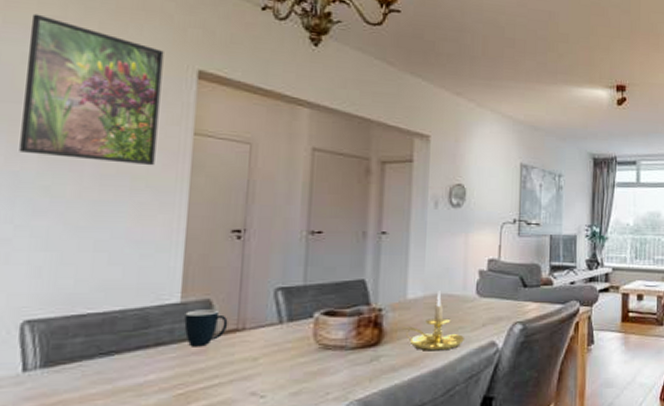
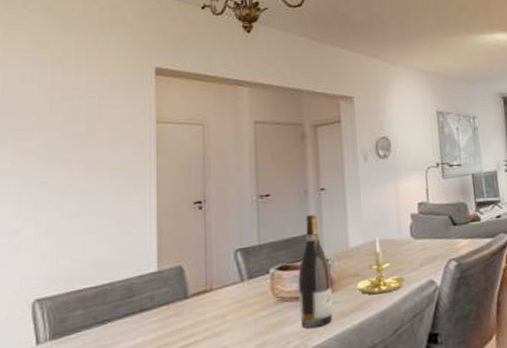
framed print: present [19,13,164,166] -> none [22,40,127,157]
mug: present [184,309,228,347] -> none [162,274,198,310]
wine bottle: none [343,258,384,381] -> present [298,213,333,329]

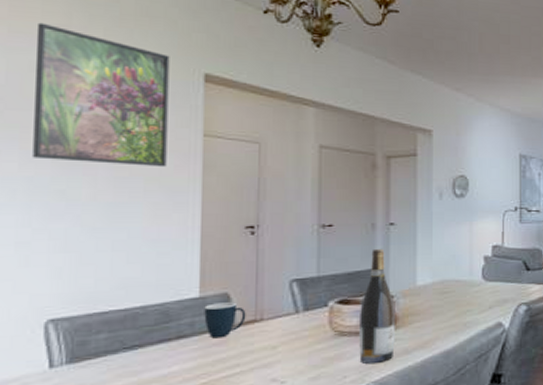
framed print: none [22,40,127,157] -> present [33,22,170,168]
mug: none [162,274,198,310] -> present [204,302,246,339]
candle holder: present [348,237,406,295] -> none [413,277,474,334]

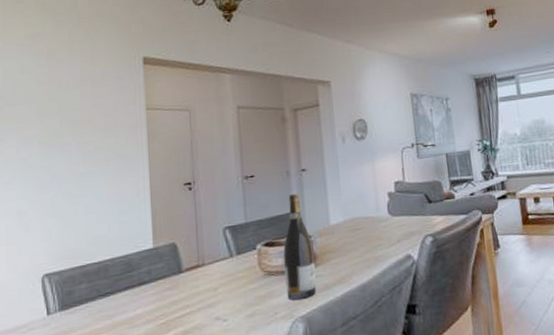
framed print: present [33,22,170,168] -> none [21,34,120,143]
mug: present [204,302,246,339] -> none [158,250,191,284]

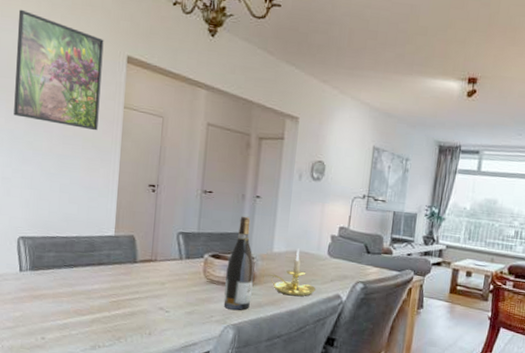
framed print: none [21,34,120,143] -> present [14,9,104,131]
candle holder: none [329,214,385,269] -> present [268,248,317,297]

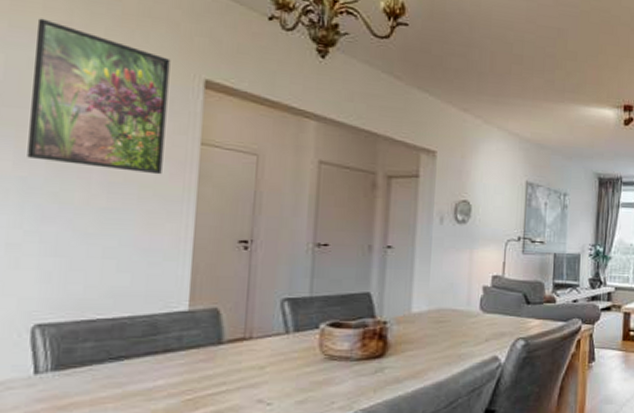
wine bottle: present [223,216,255,311] -> none [348,271,388,392]
candle holder: present [268,248,317,297] -> none [406,305,469,364]

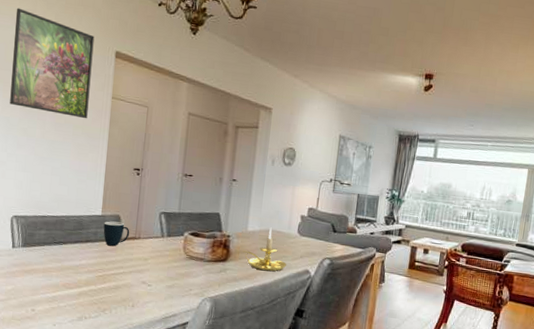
mug: none [192,318,236,354] -> present [103,221,130,246]
candle holder: none [406,305,469,364] -> present [243,227,287,272]

